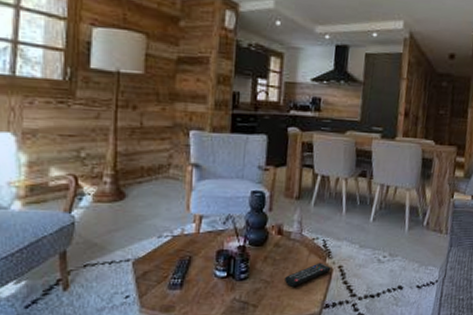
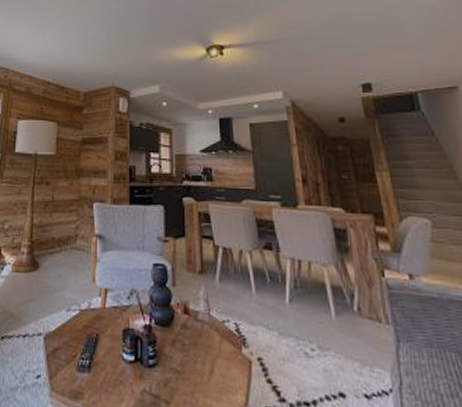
remote control: present [284,262,331,287] -> none [196,351,249,381]

